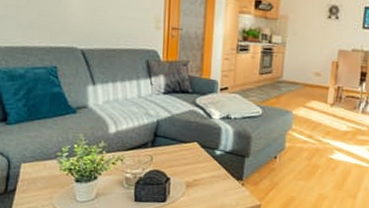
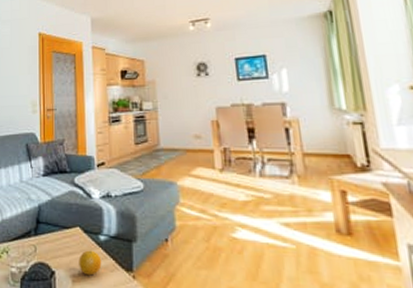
fruit: none [193,162,216,183] -> present [79,250,102,276]

